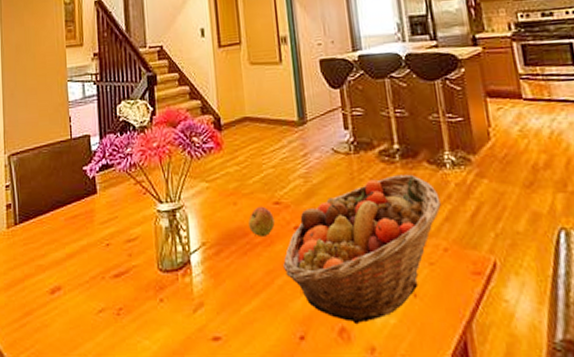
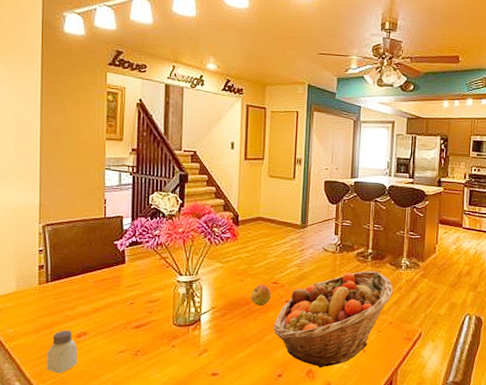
saltshaker: none [19,284,53,343] -> present [47,330,78,374]

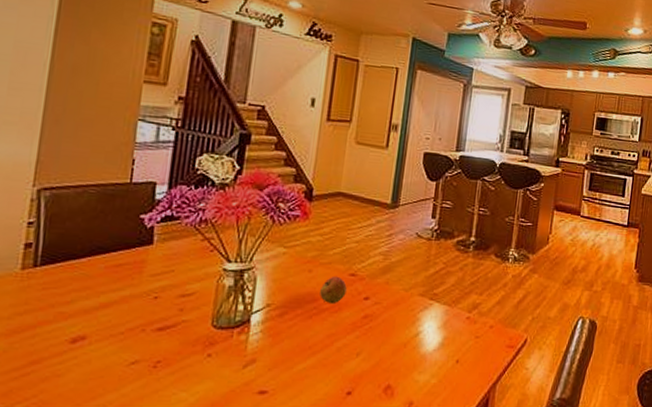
saltshaker: present [47,330,78,374] -> none [19,332,70,393]
fruit basket: present [273,270,393,368] -> none [345,262,498,384]

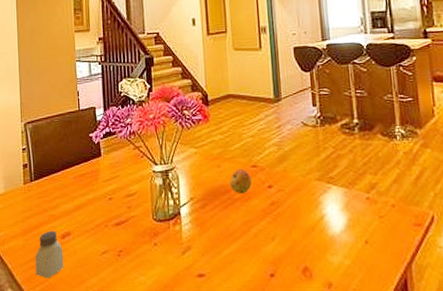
saltshaker: none [19,332,70,393] -> present [35,231,64,278]

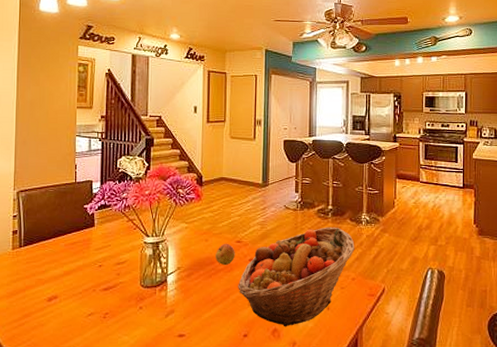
saltshaker: present [35,231,64,278] -> none [18,294,49,338]
fruit basket: none [258,144,391,265] -> present [238,227,355,327]

